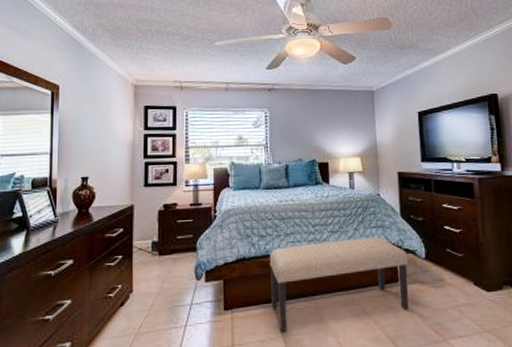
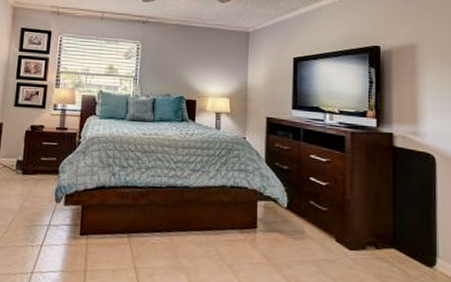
bench: present [269,237,409,332] -> none [127,179,269,264]

